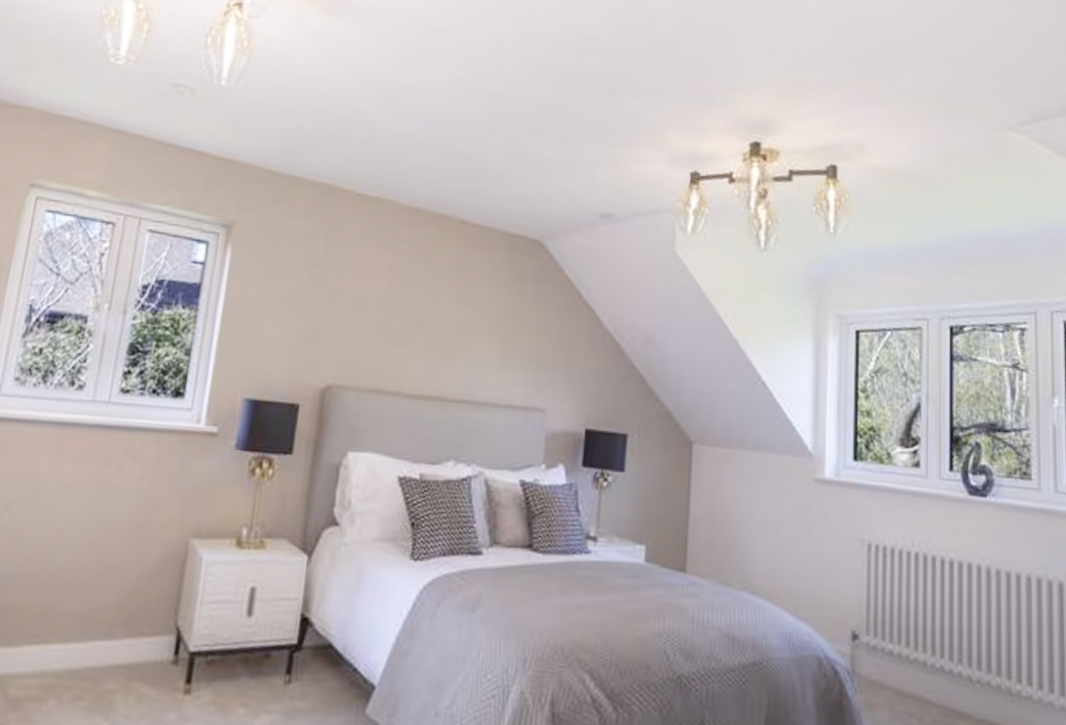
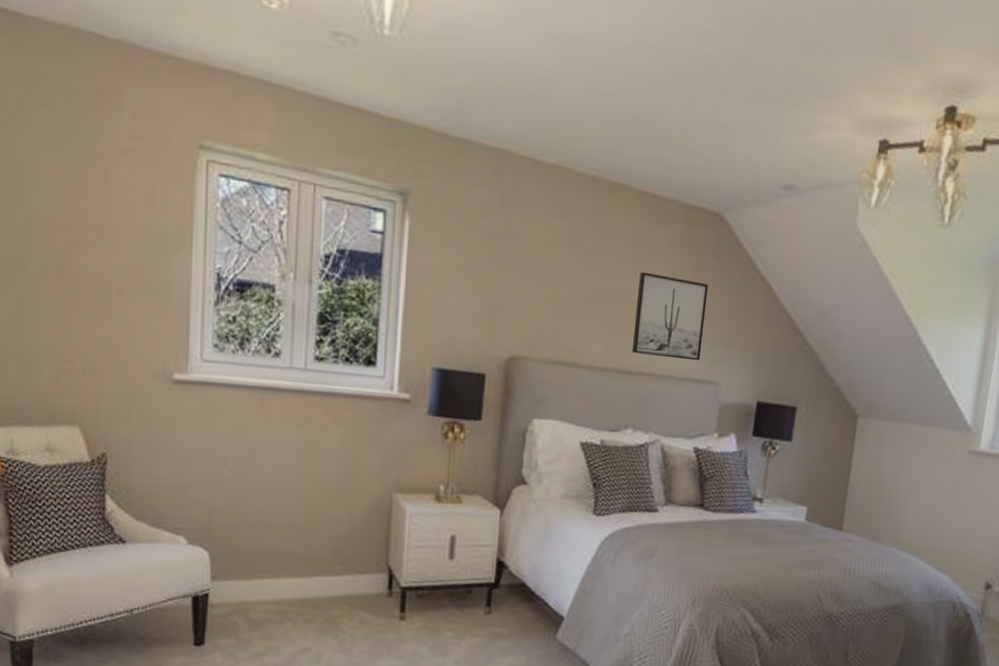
wall art: none [453,298,531,387] -> present [631,272,709,361]

